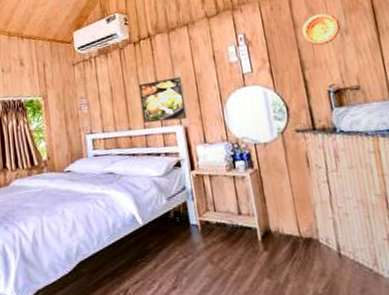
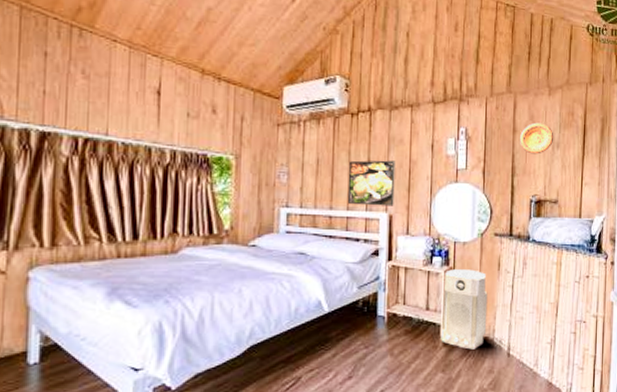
air purifier: none [251,169,309,252] -> present [441,269,488,350]

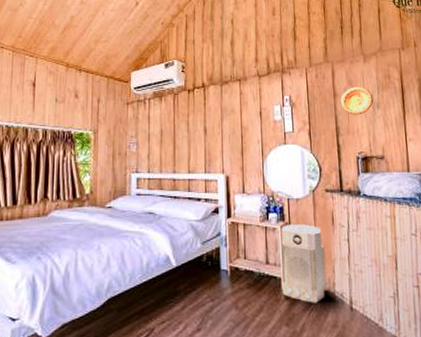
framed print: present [347,160,396,206] -> none [188,128,230,169]

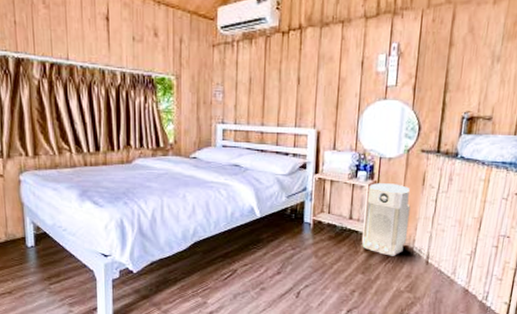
decorative plate: present [341,86,374,115] -> none [456,35,495,69]

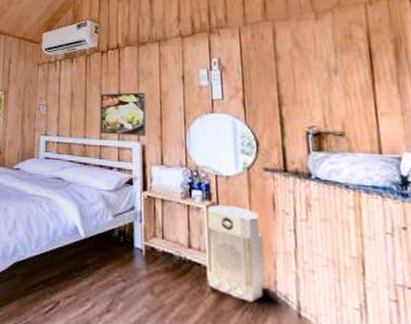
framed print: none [277,78,325,123] -> present [100,92,146,136]

